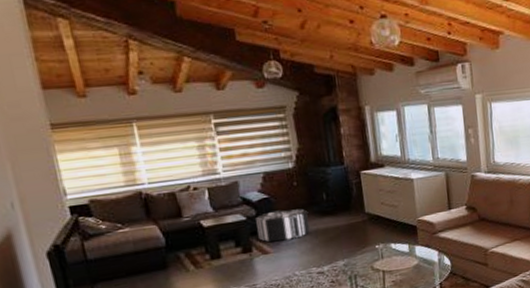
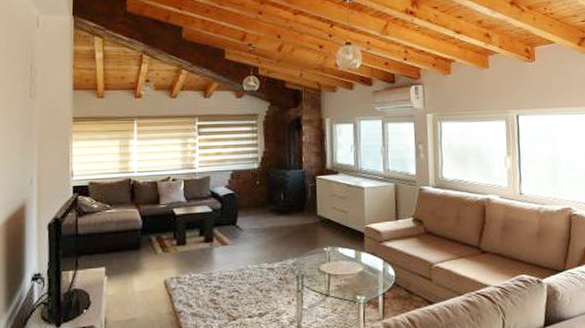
pouf: present [256,209,310,242] -> none [220,205,266,235]

